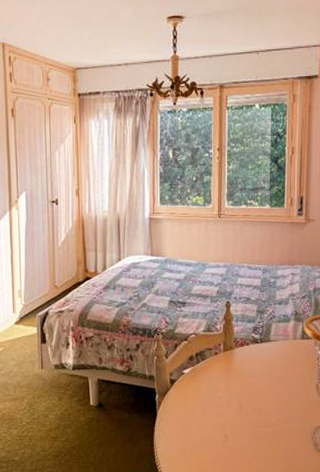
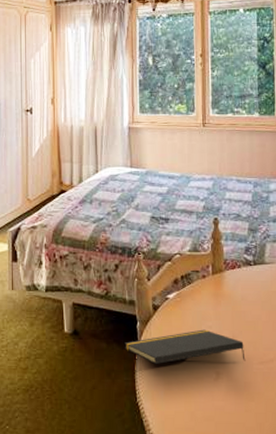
notepad: none [145,399,250,430] -> present [125,329,246,364]

